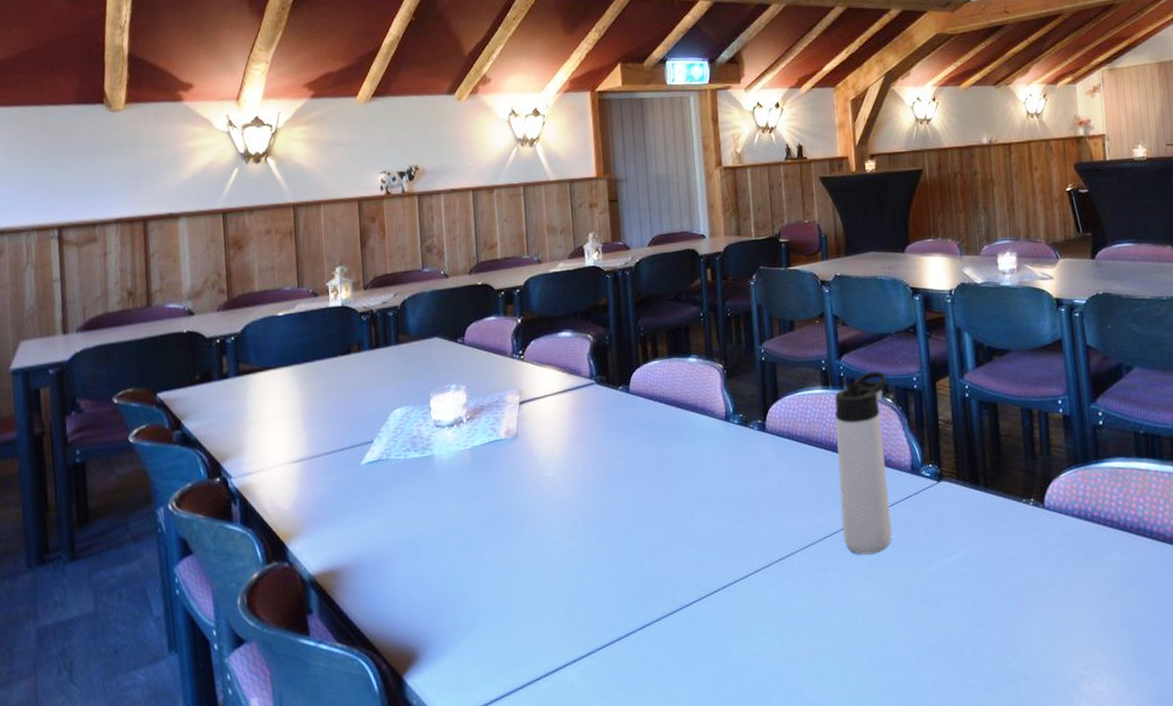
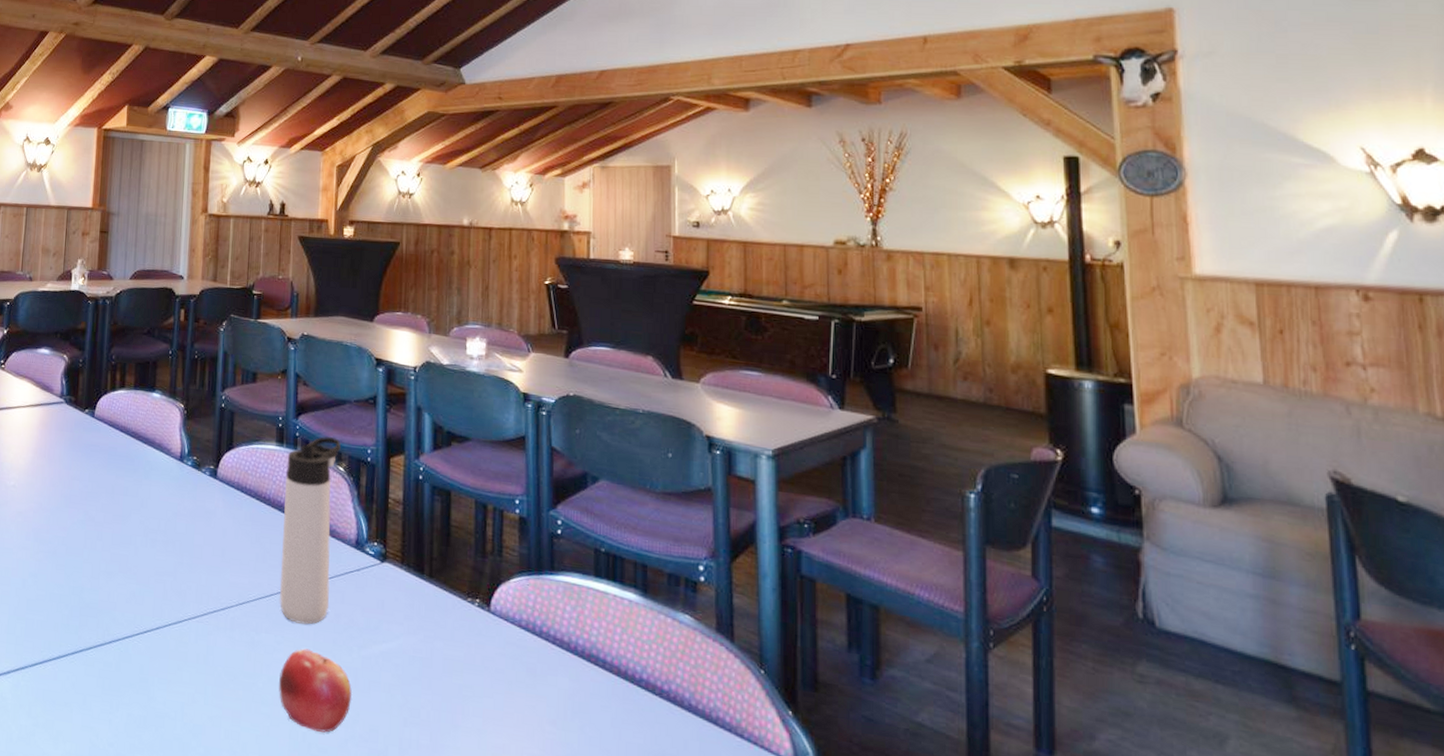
fruit: none [852,576,924,651] -> present [279,648,353,733]

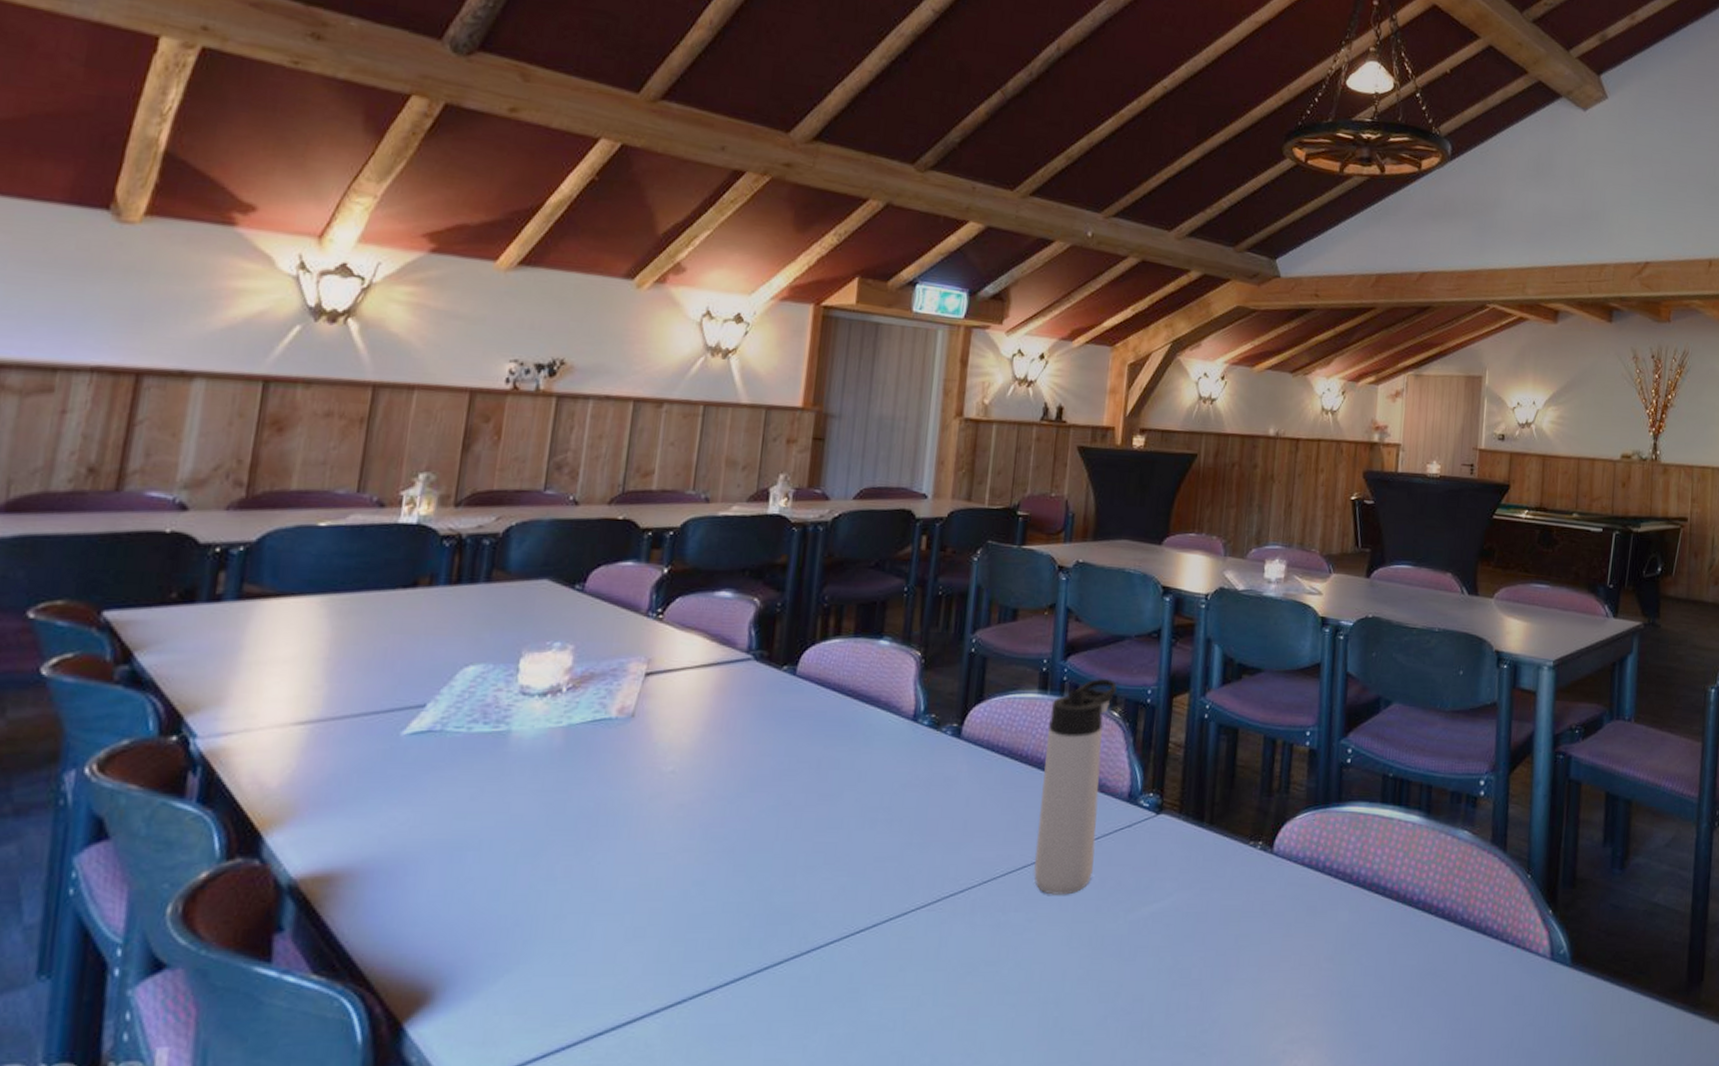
fruit: present [279,648,353,733] -> none [1028,922,1116,1013]

